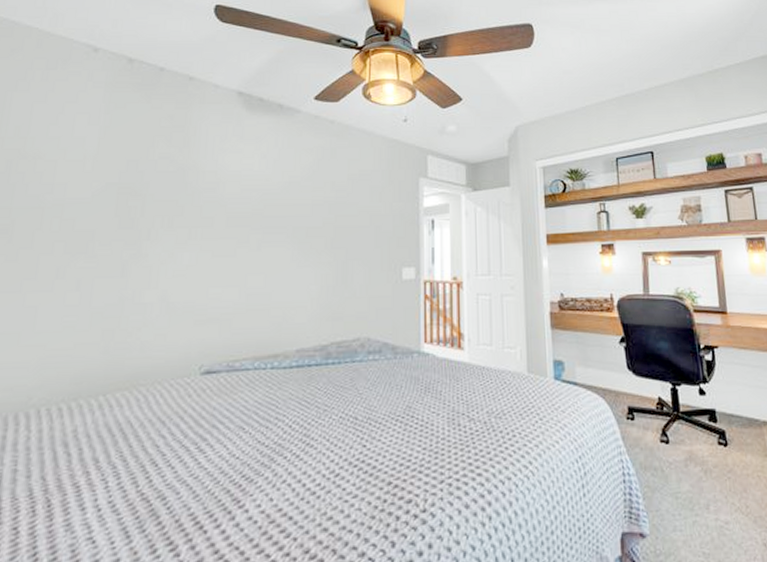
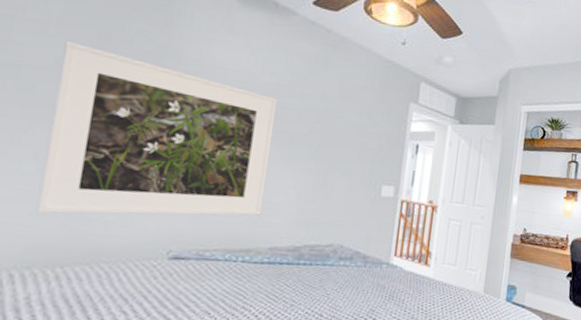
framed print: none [79,174,291,343] -> present [35,40,278,216]

